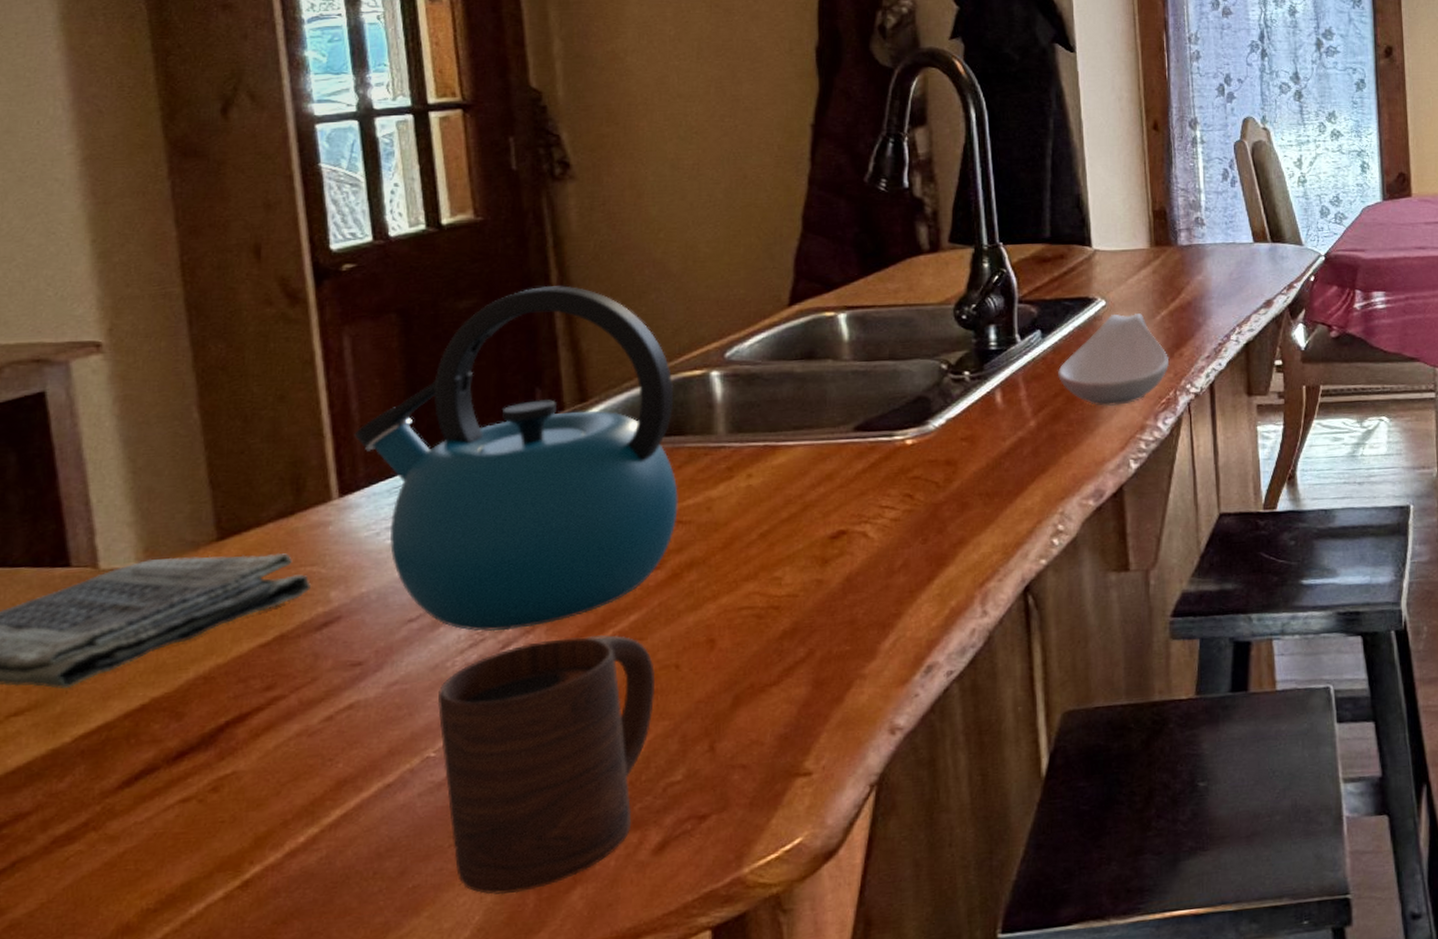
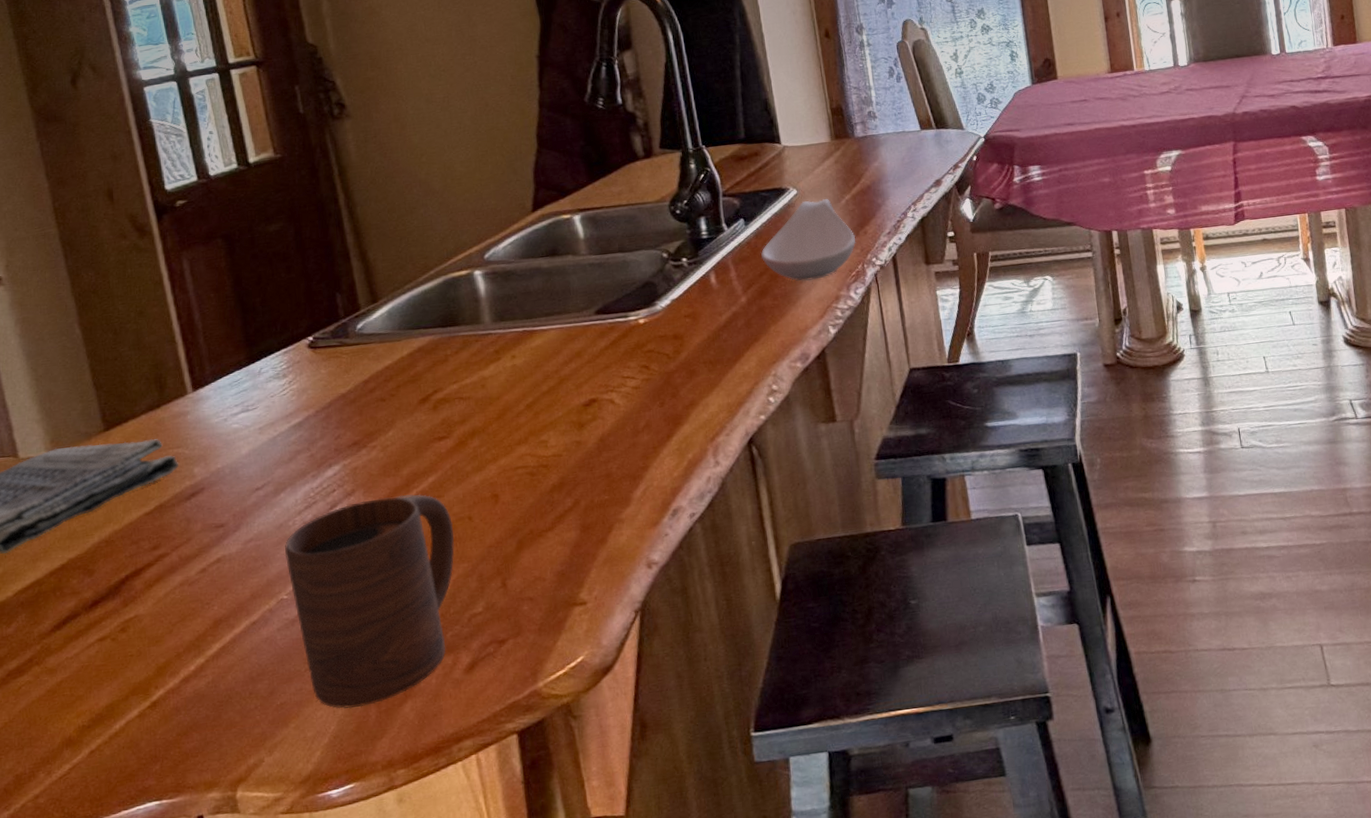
kettle: present [354,286,678,632] -> none [199,207,459,496]

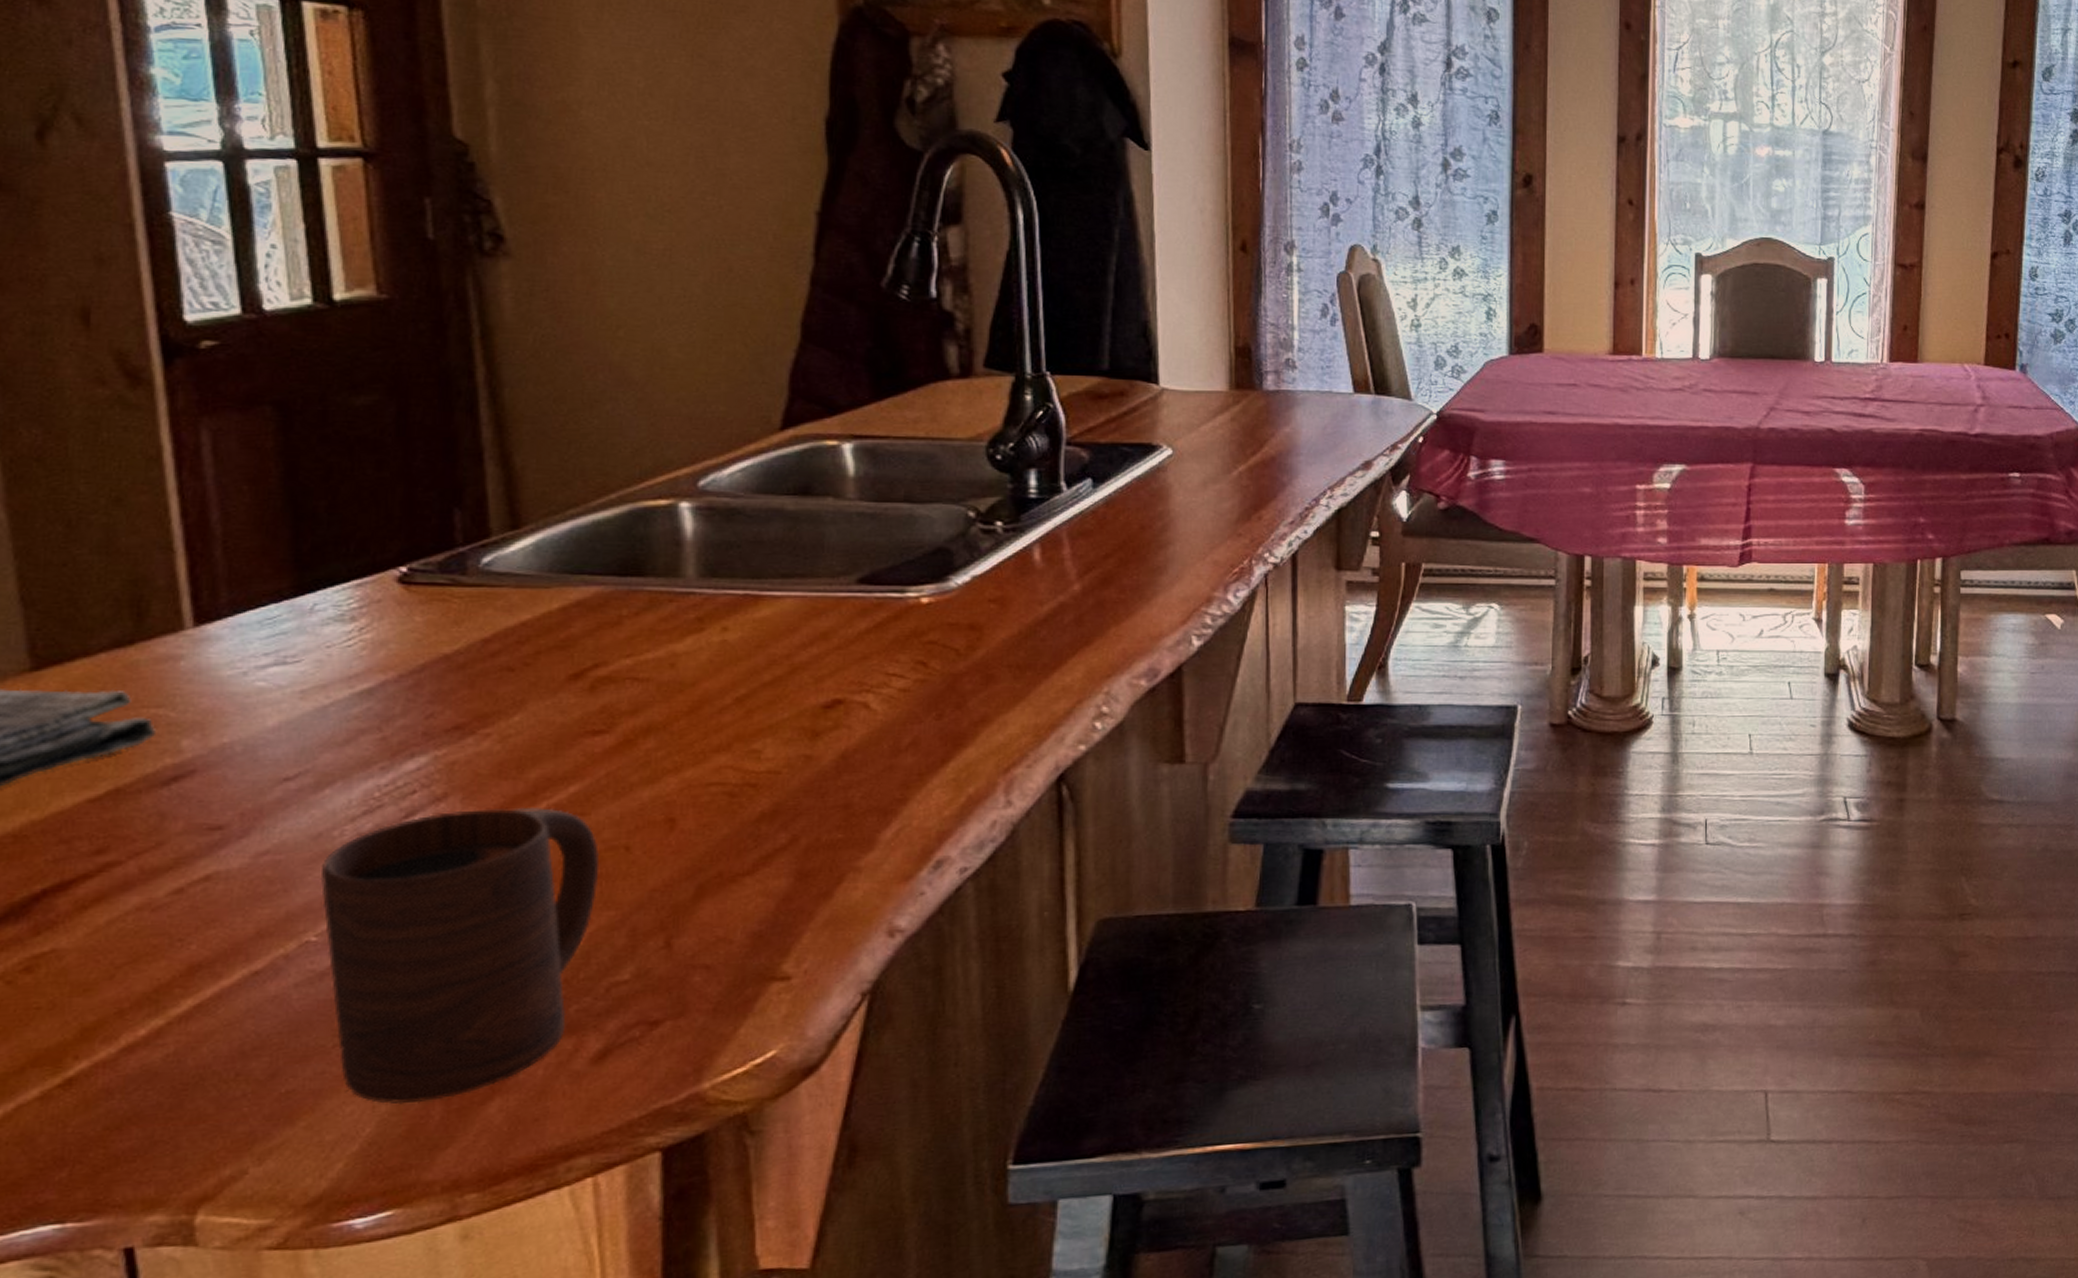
spoon rest: present [761,199,857,282] -> none [1110,466,1246,572]

